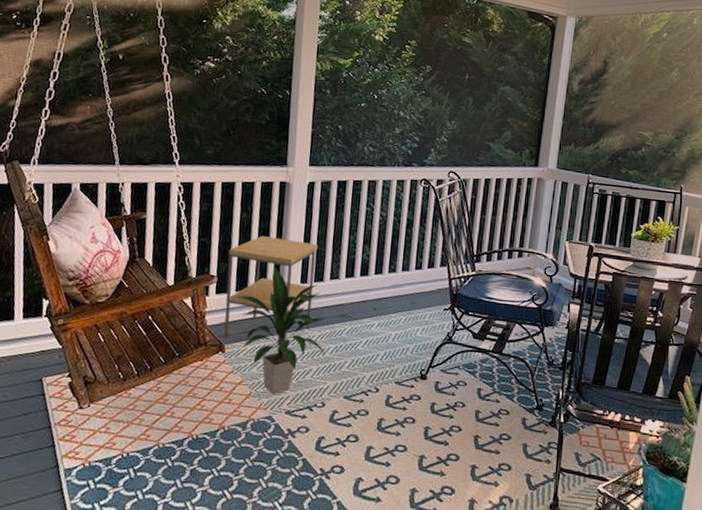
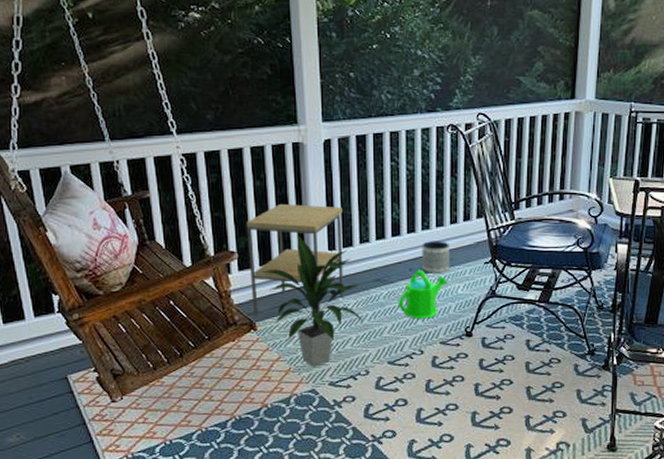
watering can: none [359,310,408,358] -> present [398,270,448,319]
planter: none [385,283,414,315] -> present [422,241,451,273]

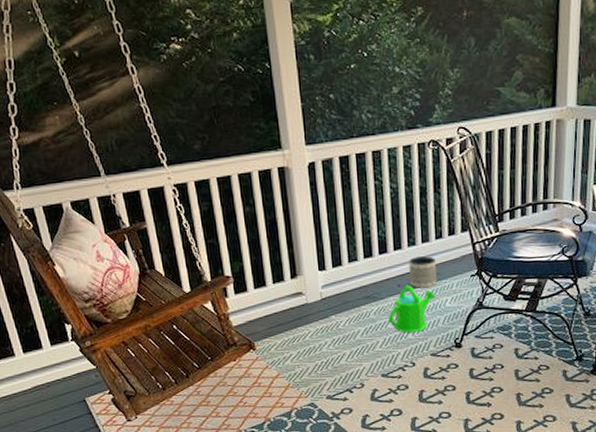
side table: present [246,203,344,316] -> none [239,227,336,337]
indoor plant: present [258,235,362,367] -> none [254,257,355,382]

